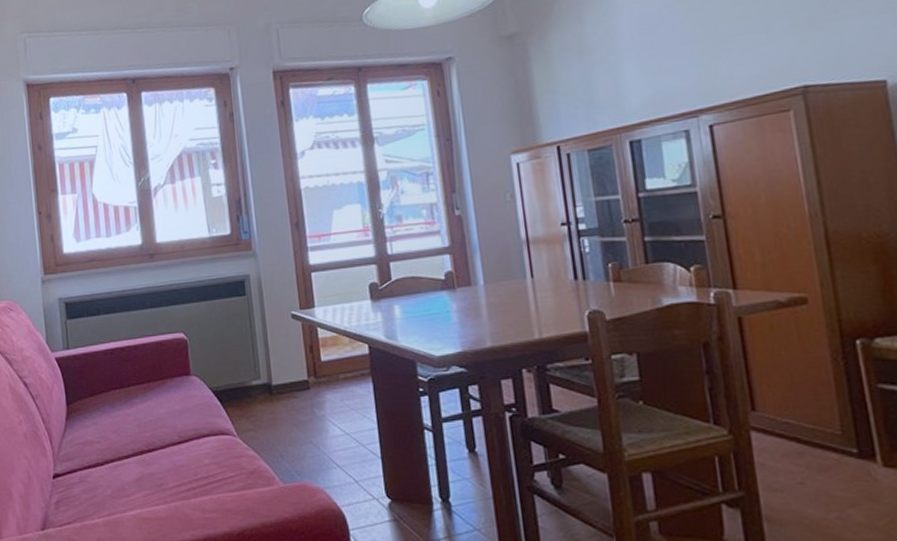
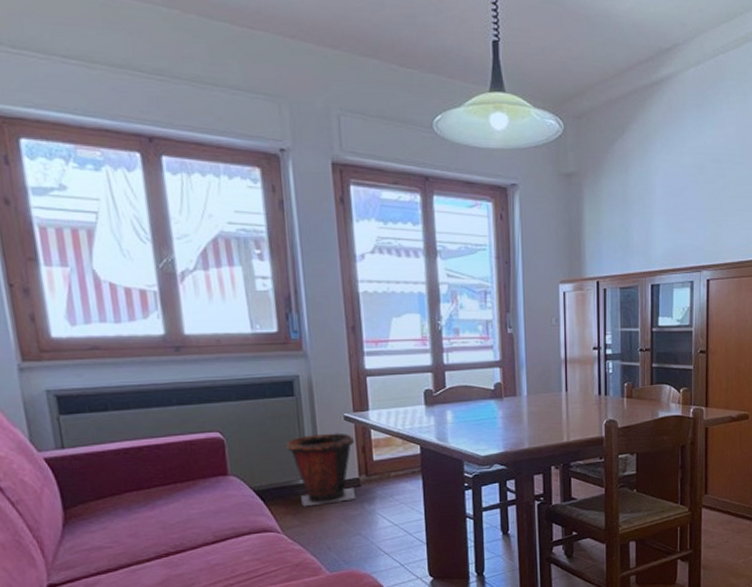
waste bin: none [240,331,306,410] -> present [286,433,357,507]

